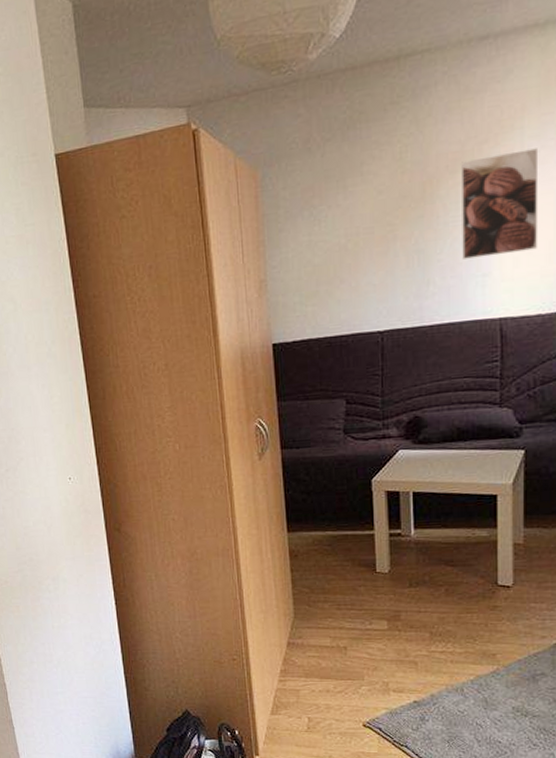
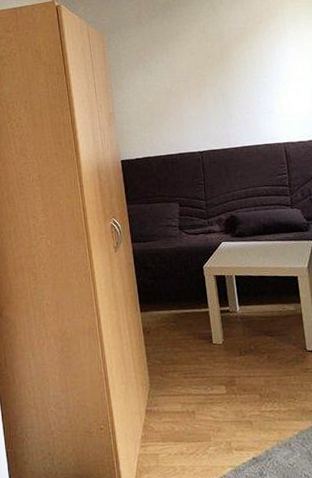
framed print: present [461,148,537,259] -> none [246,28,303,101]

